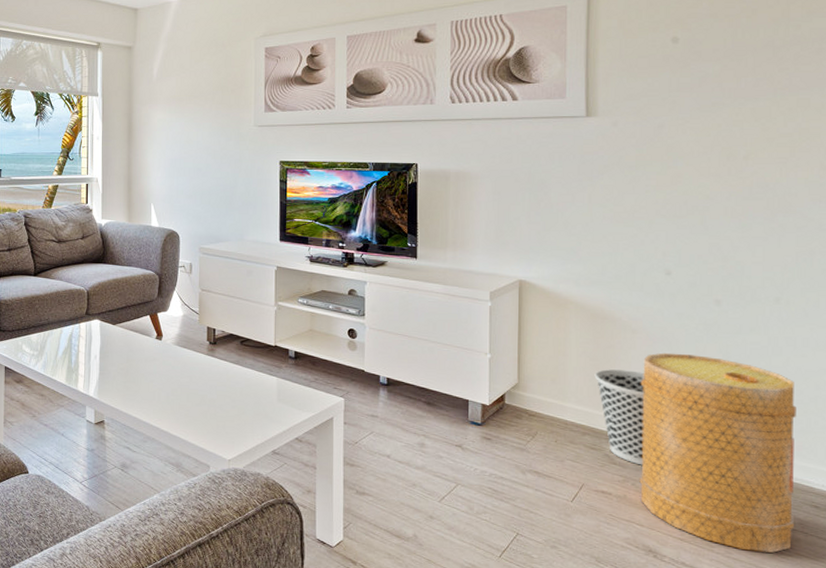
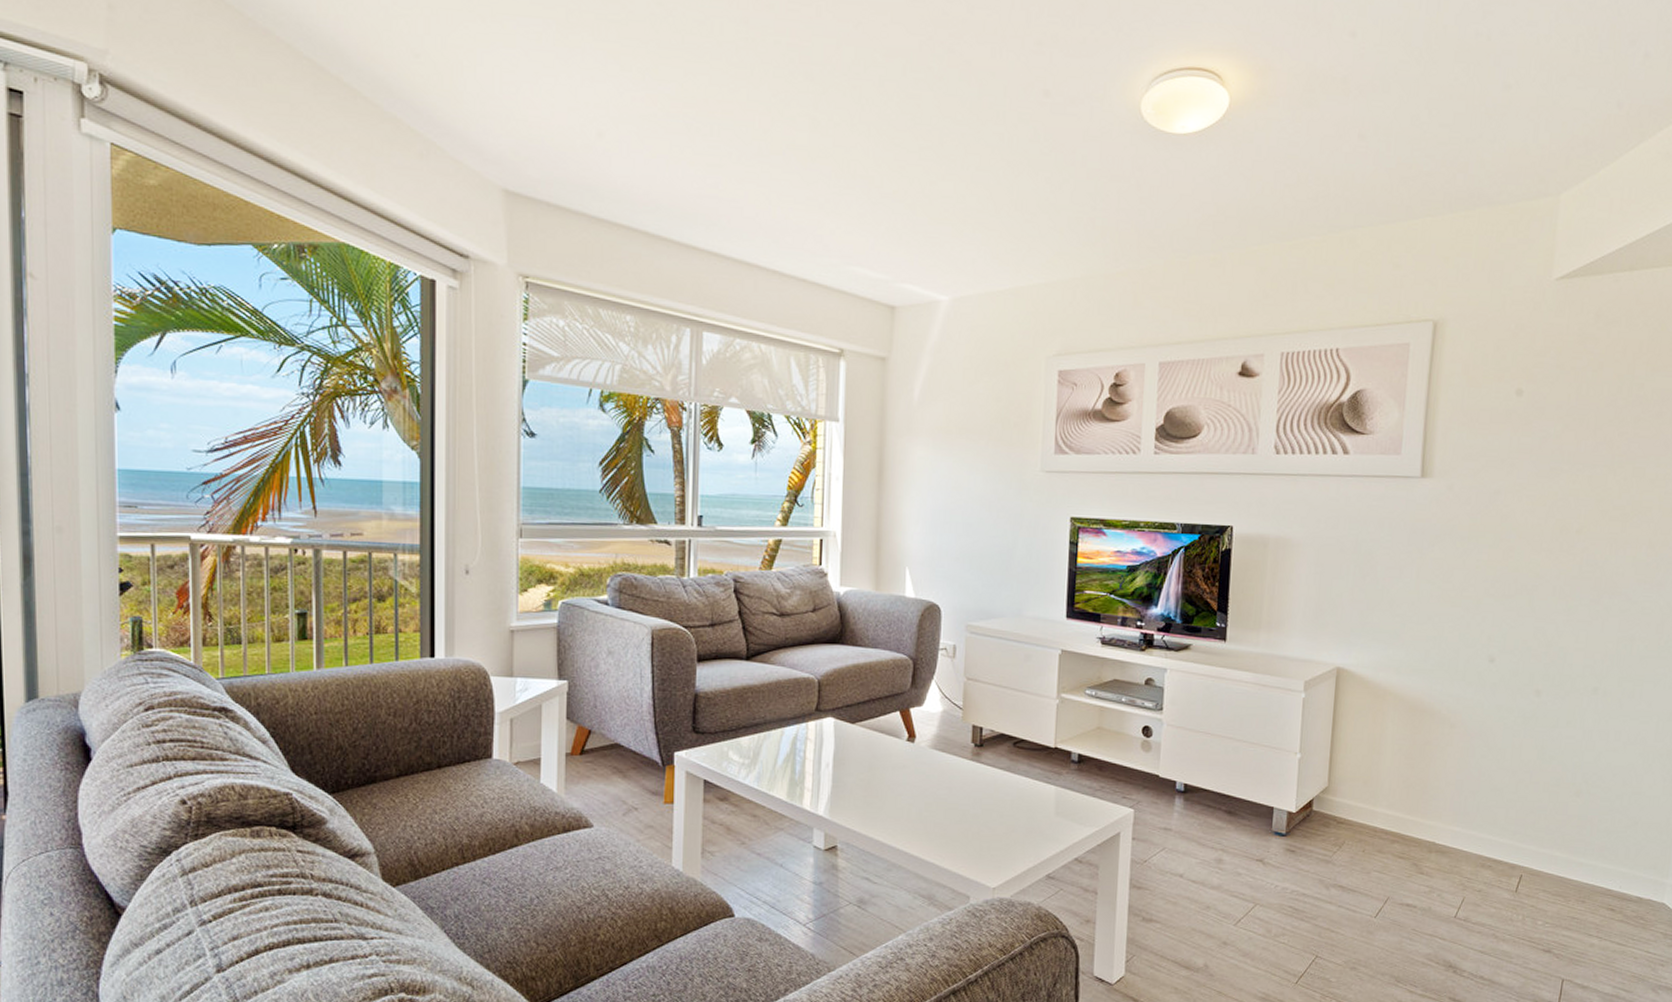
wastebasket: present [594,369,645,466] -> none [1408,769,1459,874]
basket: present [639,352,796,553] -> none [1445,749,1604,960]

